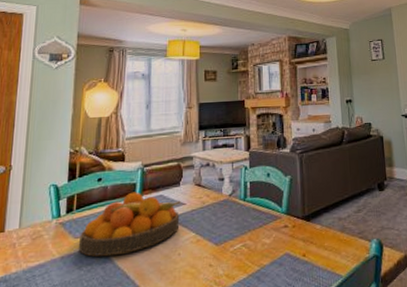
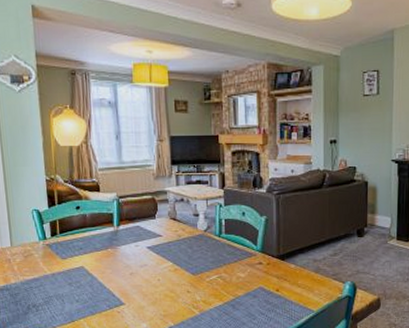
fruit bowl: present [79,192,181,257] -> none [66,221,158,277]

